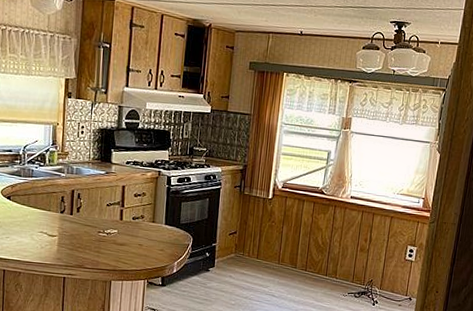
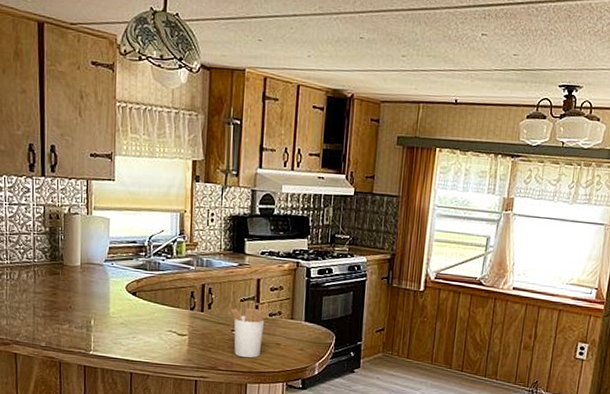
utensil holder: none [97,207,133,258] -> present [230,302,269,358]

